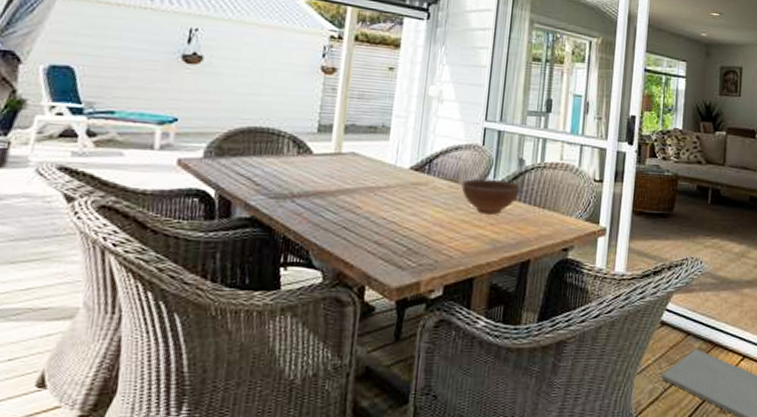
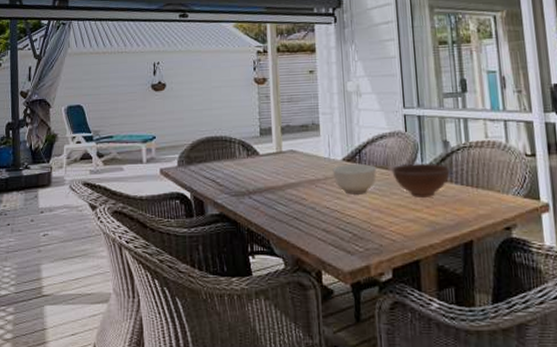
bowl: none [396,173,445,207] -> present [332,163,376,195]

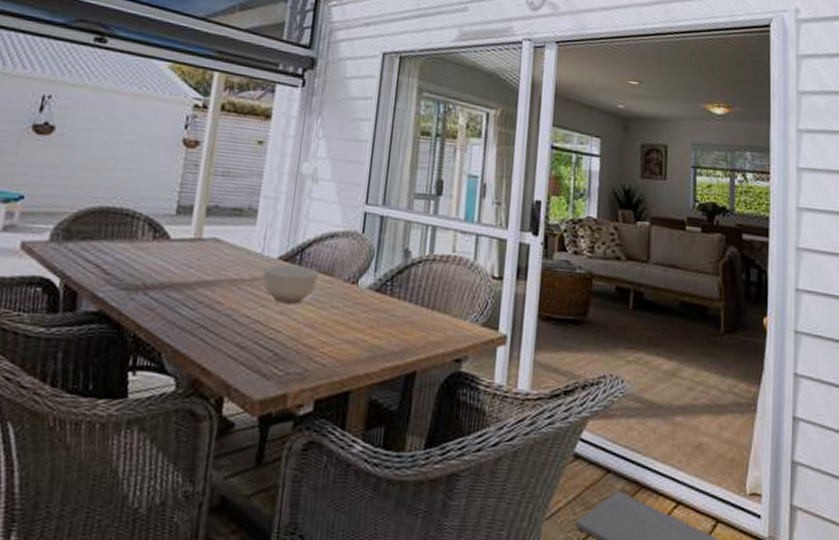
bowl: present [392,163,450,198] -> none [337,272,405,316]

